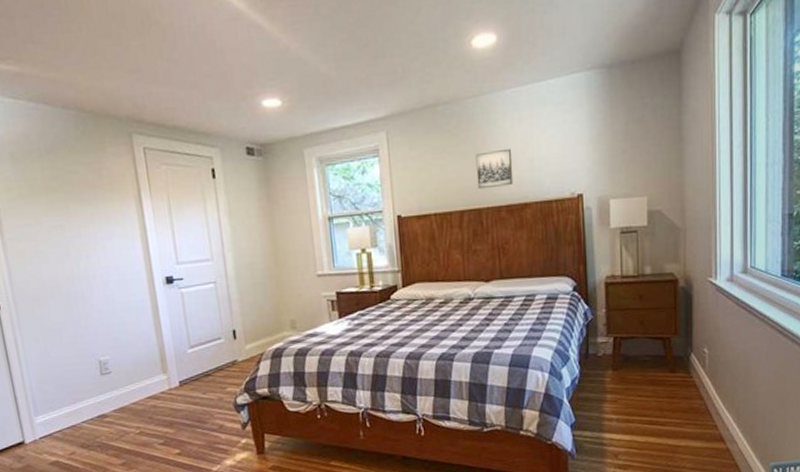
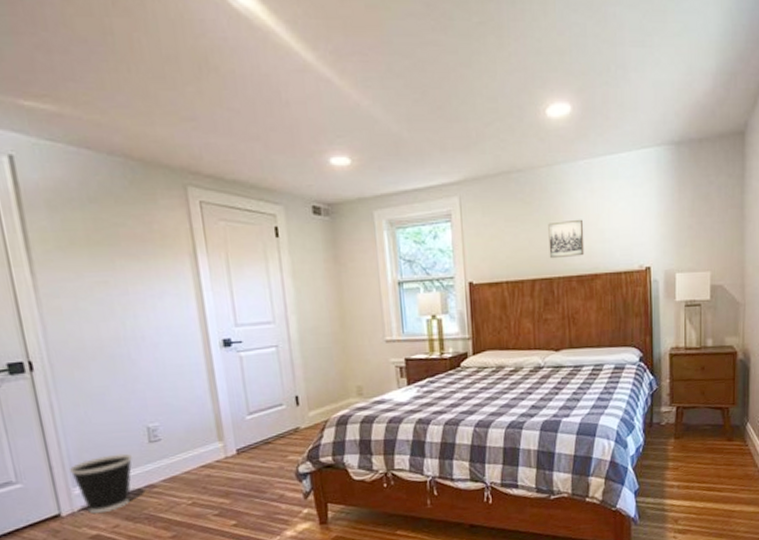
wastebasket: none [31,385,87,442] -> present [69,453,133,514]

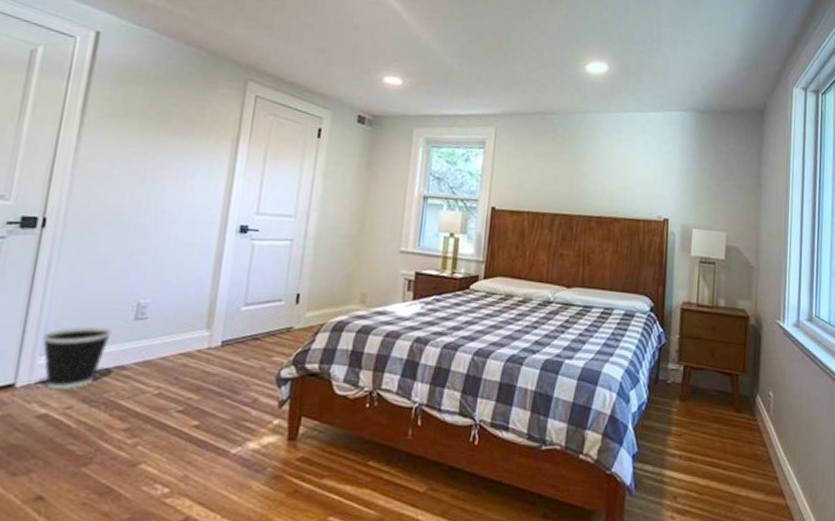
wall art: present [548,219,585,259] -> none [572,164,609,199]

